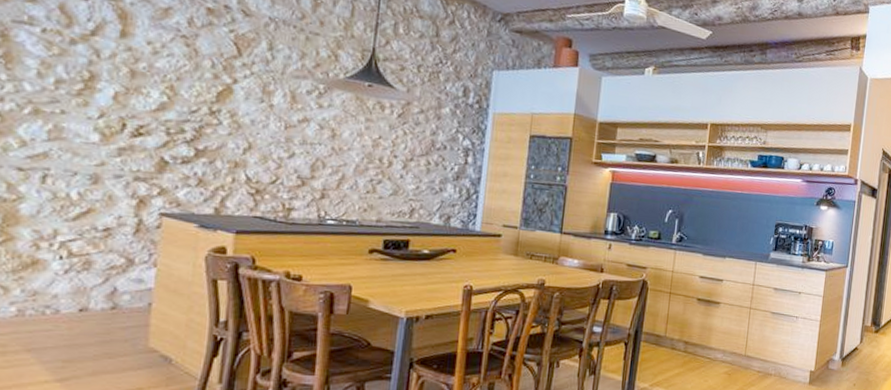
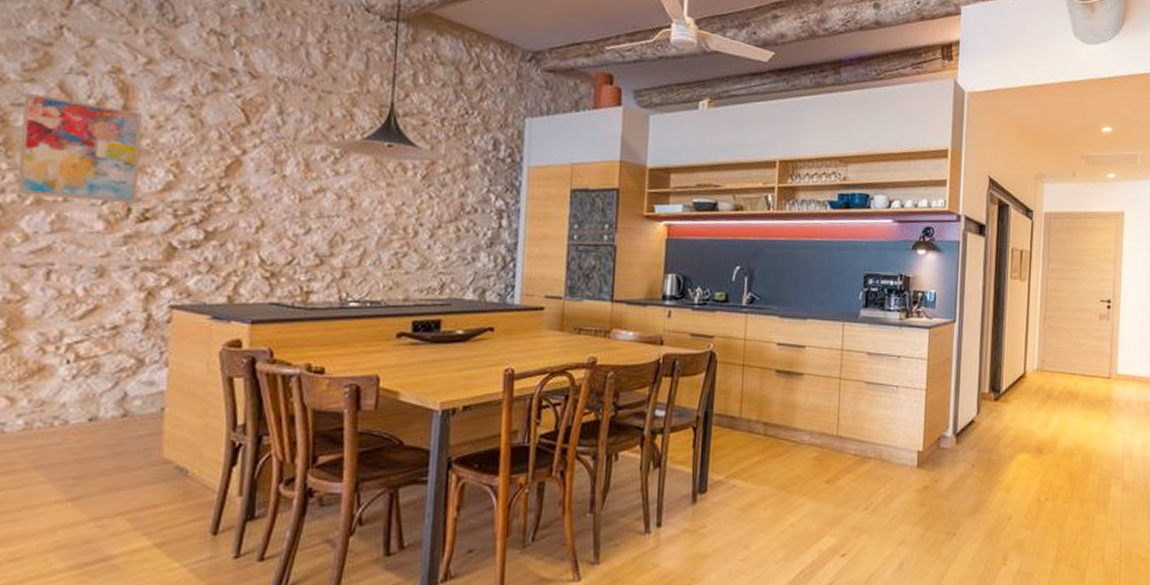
wall art: none [16,10,140,121] -> present [18,92,143,204]

